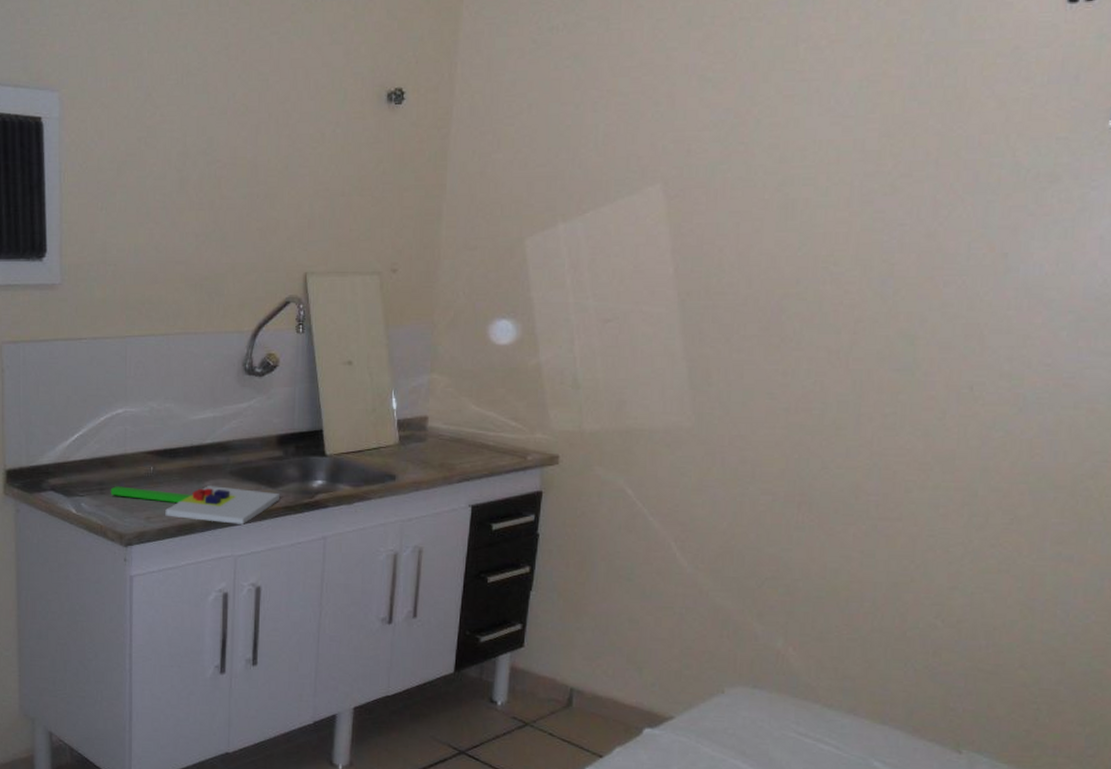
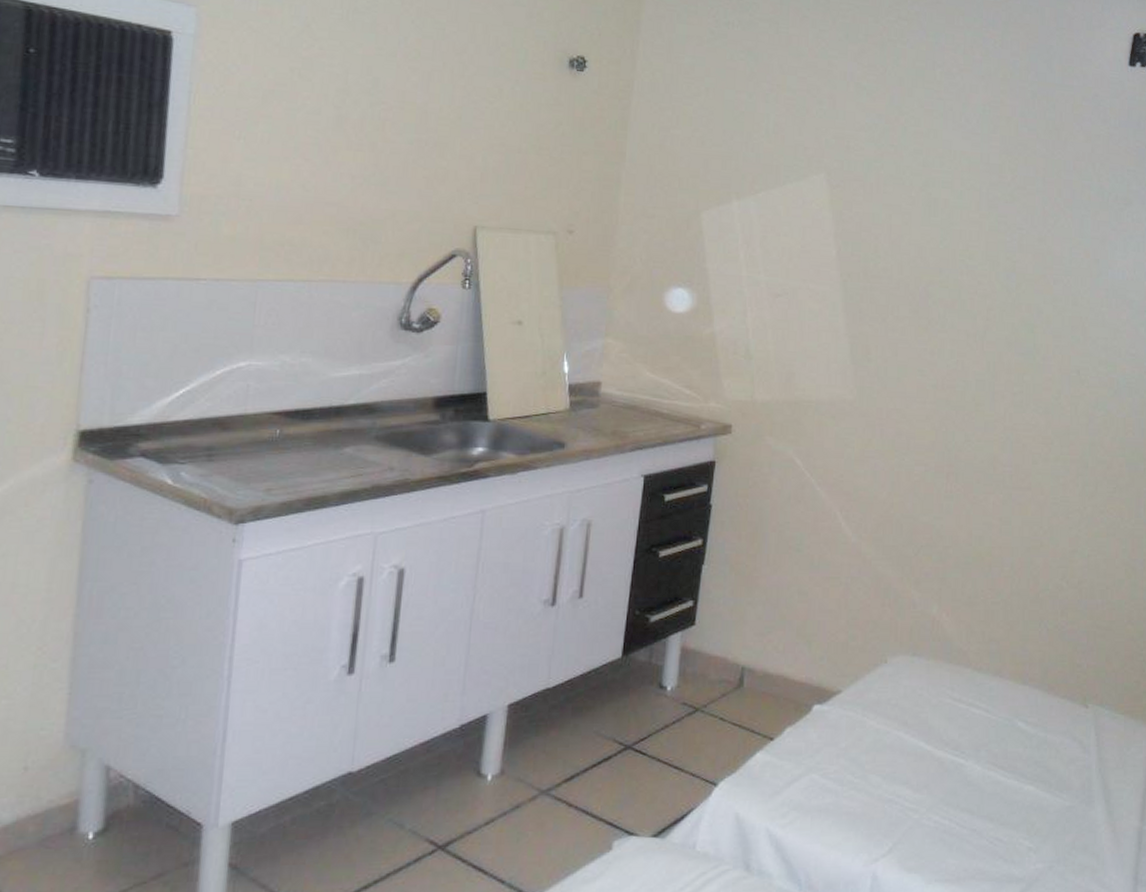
chopping board: present [110,486,279,524] -> none [221,452,433,497]

